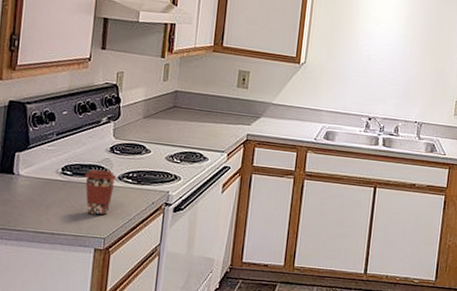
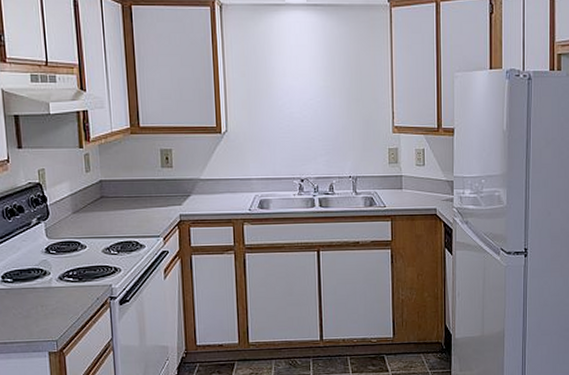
coffee cup: present [84,169,117,215] -> none [25,272,58,319]

